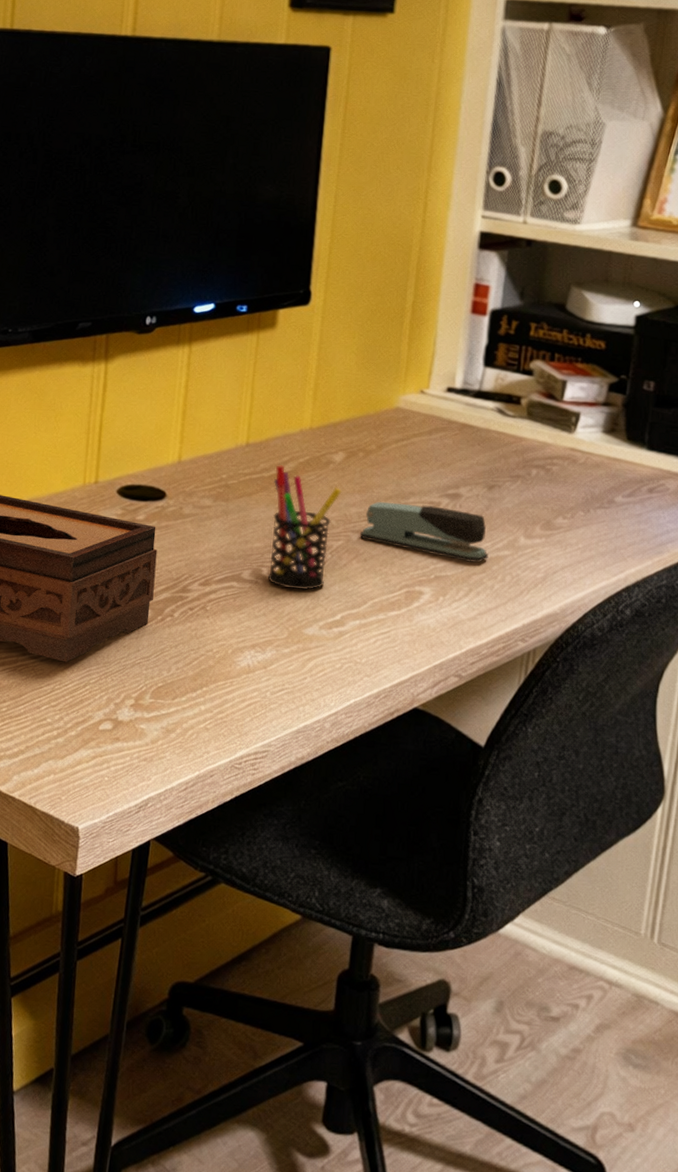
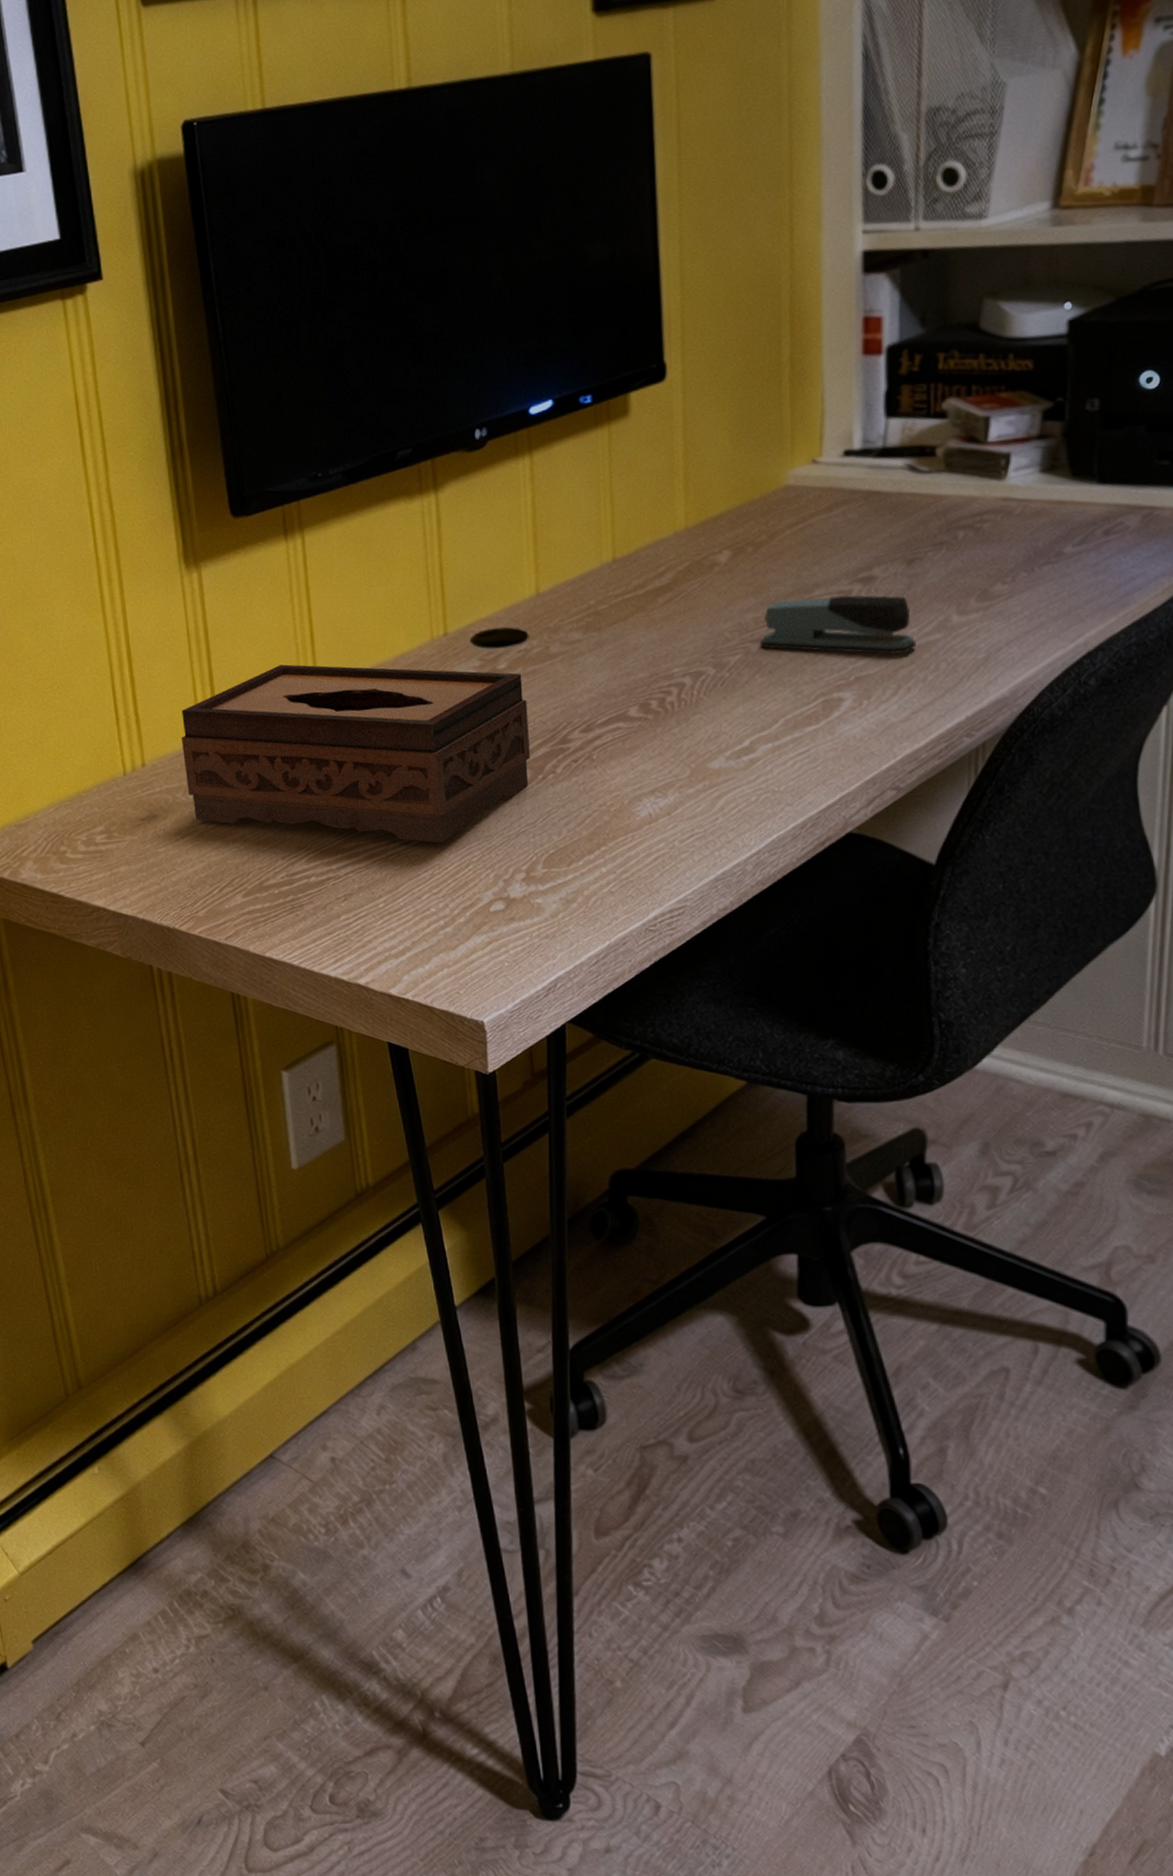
pen holder: present [267,465,342,590] -> none [651,578,733,719]

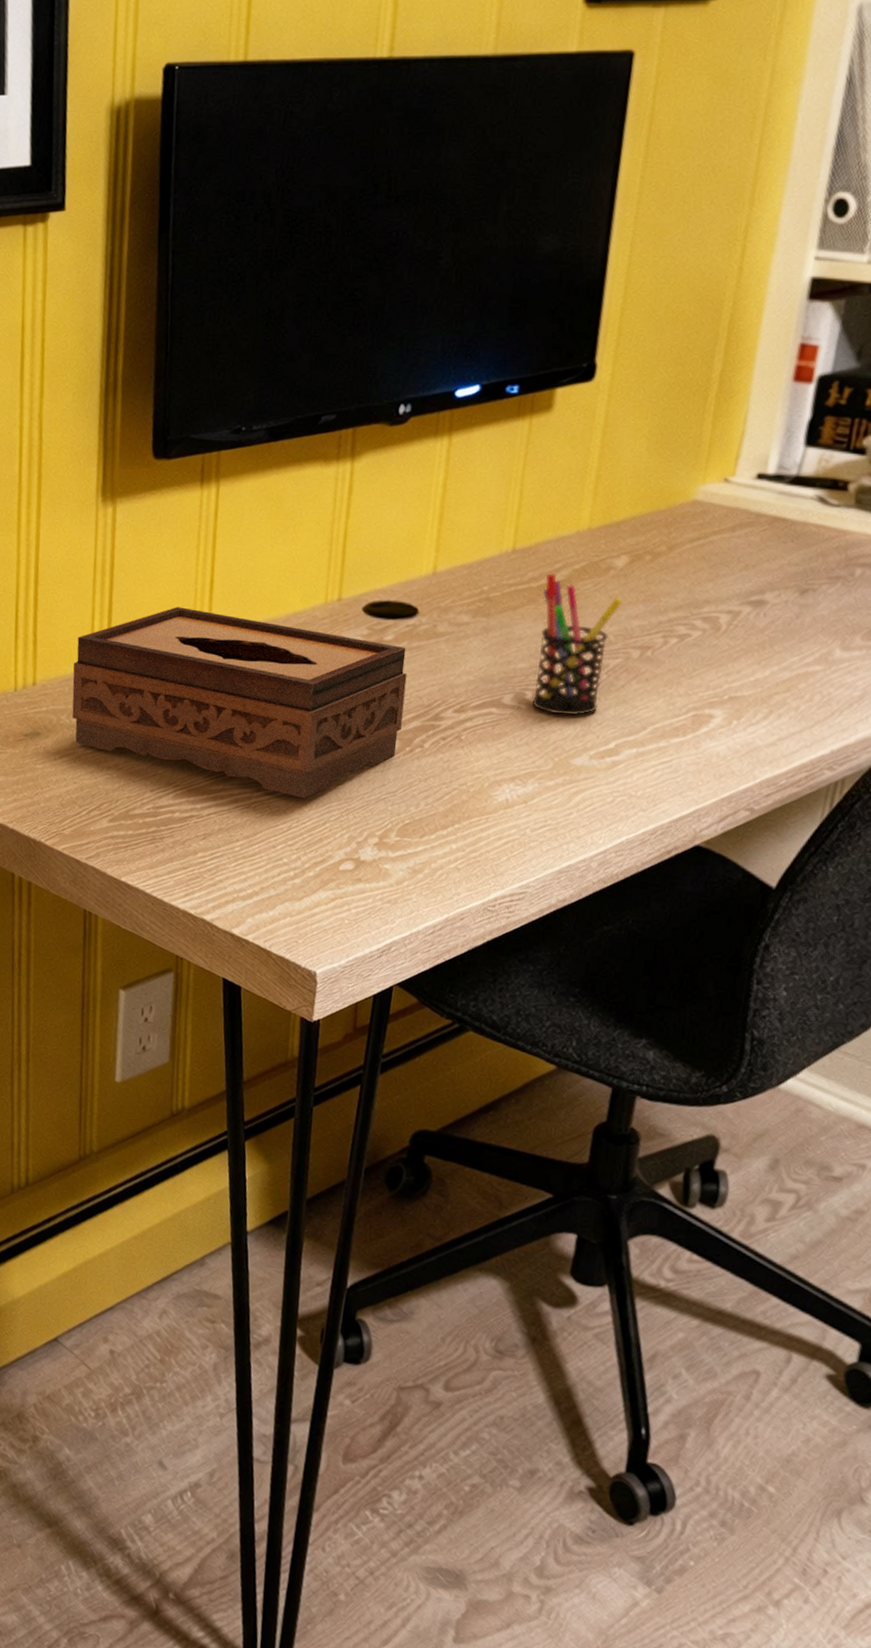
pen holder: none [651,578,733,719] -> present [532,573,623,715]
stapler: present [759,595,917,655] -> none [641,611,796,681]

